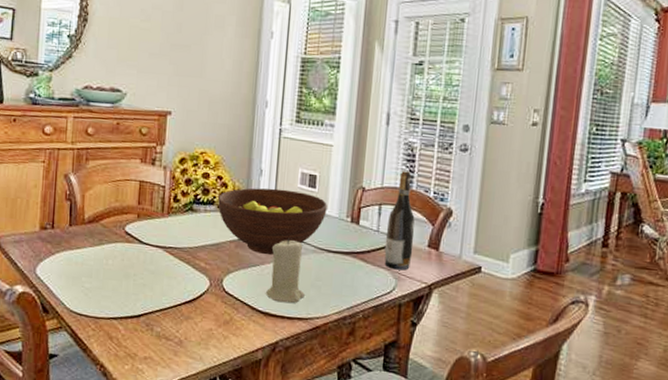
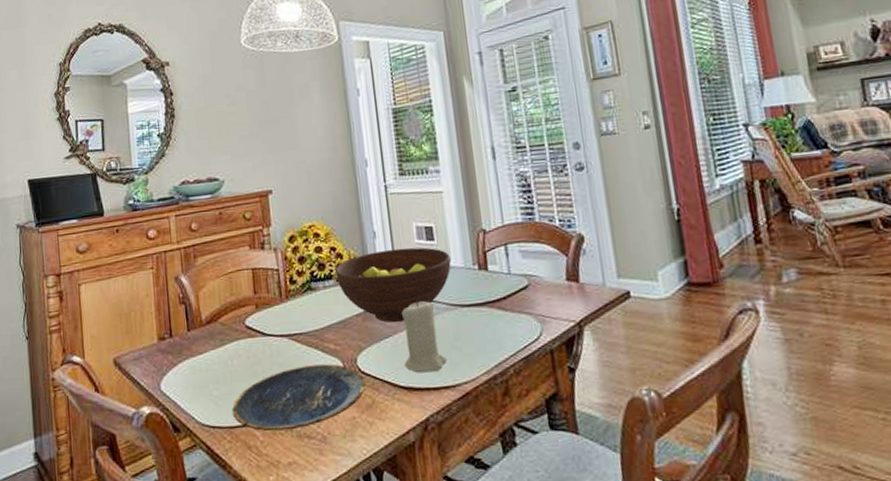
plate: none [100,276,228,330] -> present [232,364,366,431]
wine bottle: present [384,169,415,271] -> none [517,202,553,313]

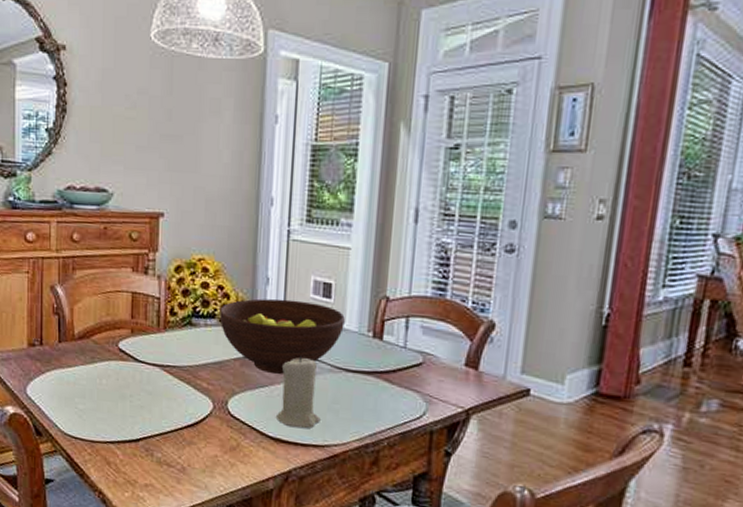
plate: present [232,364,366,431] -> none [96,398,233,455]

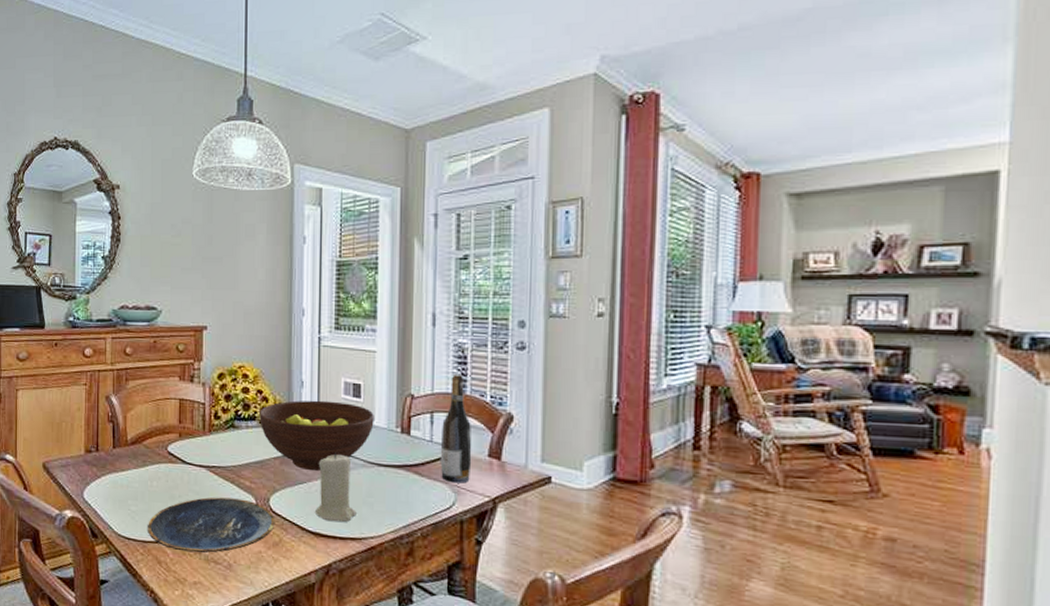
plate: none [96,398,233,455] -> present [148,497,275,553]
wine bottle: none [412,275,449,393] -> present [440,373,472,484]

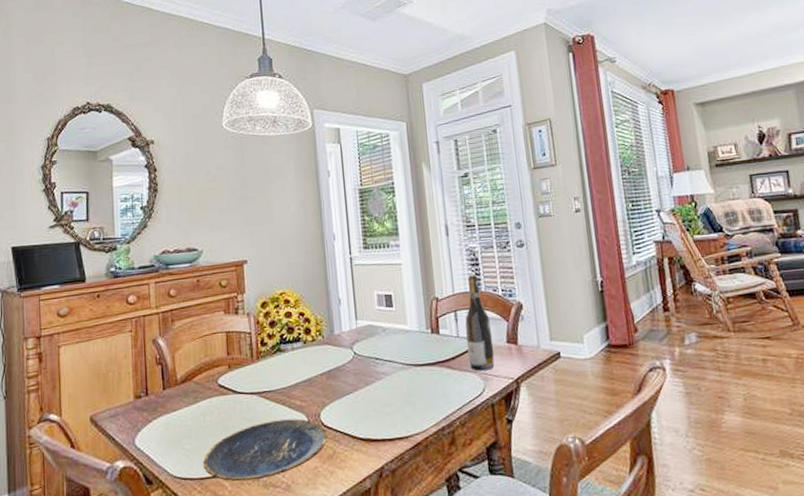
fruit bowl: present [259,400,374,471] -> none [303,313,407,381]
candle: present [315,452,357,522] -> none [362,359,401,426]

